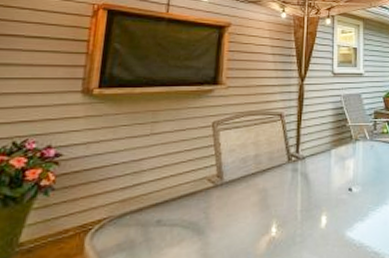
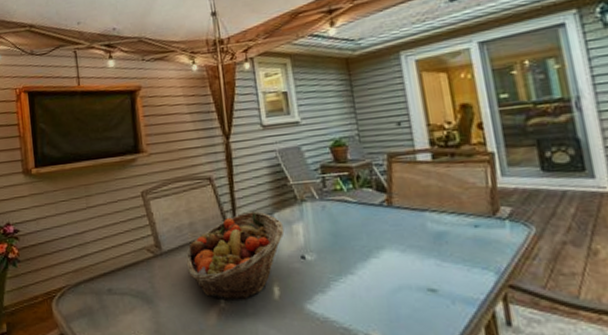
fruit basket: none [245,147,338,230] -> present [185,211,285,301]

